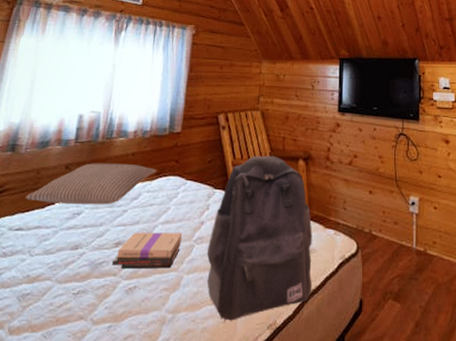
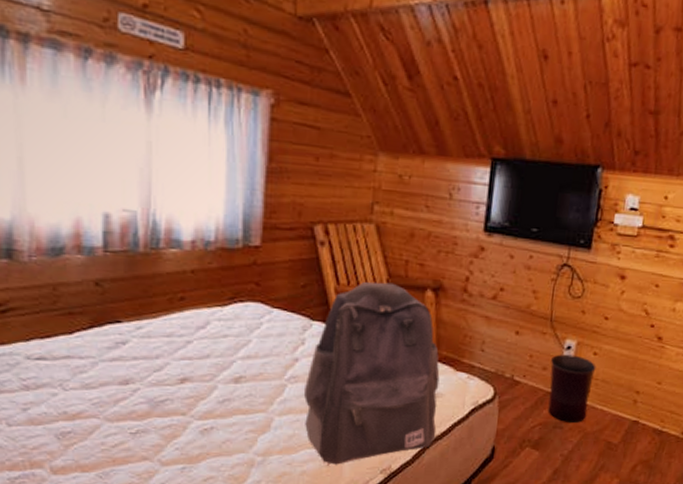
pillow: present [25,163,157,205] -> none [42,280,229,334]
books: present [112,232,183,269] -> none [179,367,271,409]
waste bin: none [399,209,438,273] -> present [548,354,596,423]

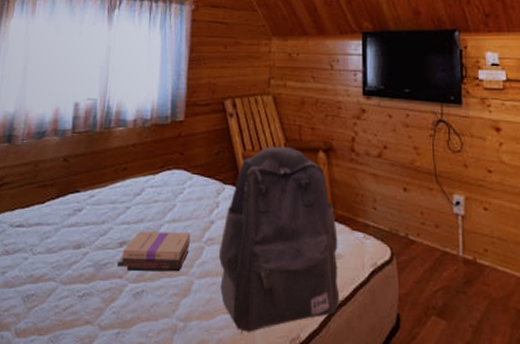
books: none [179,367,271,409] -> present [118,231,191,272]
waste bin: present [548,354,596,423] -> none [441,210,489,287]

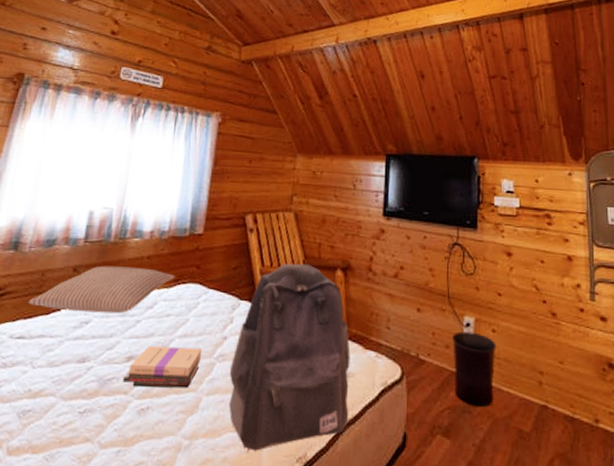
pillow: none [24,155,160,201] -> present [28,265,175,314]
waste bin: none [441,210,489,287] -> present [451,331,496,407]

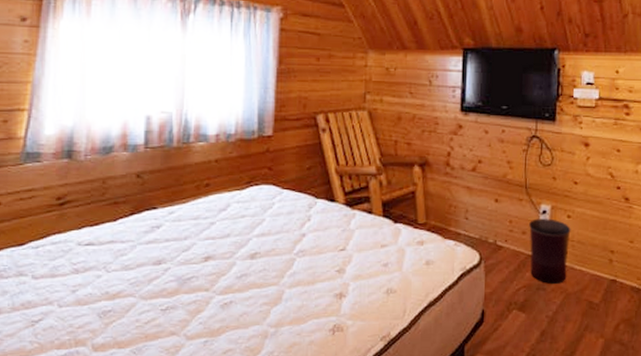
pillow: present [28,265,175,314] -> none [92,171,247,217]
books: present [123,345,203,389] -> none [203,246,282,284]
backpack: present [229,263,351,451] -> none [310,161,430,333]

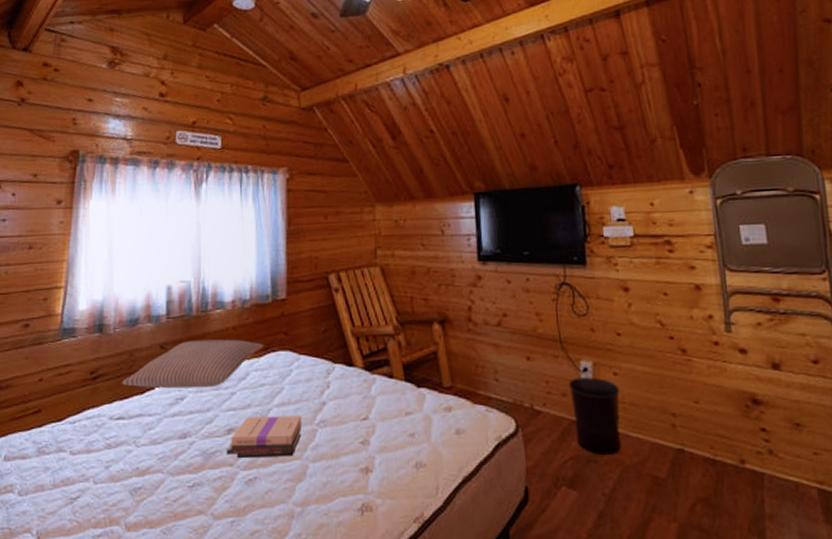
pillow: none [92,171,247,217] -> present [121,339,264,389]
books: none [203,246,282,284] -> present [227,416,303,459]

